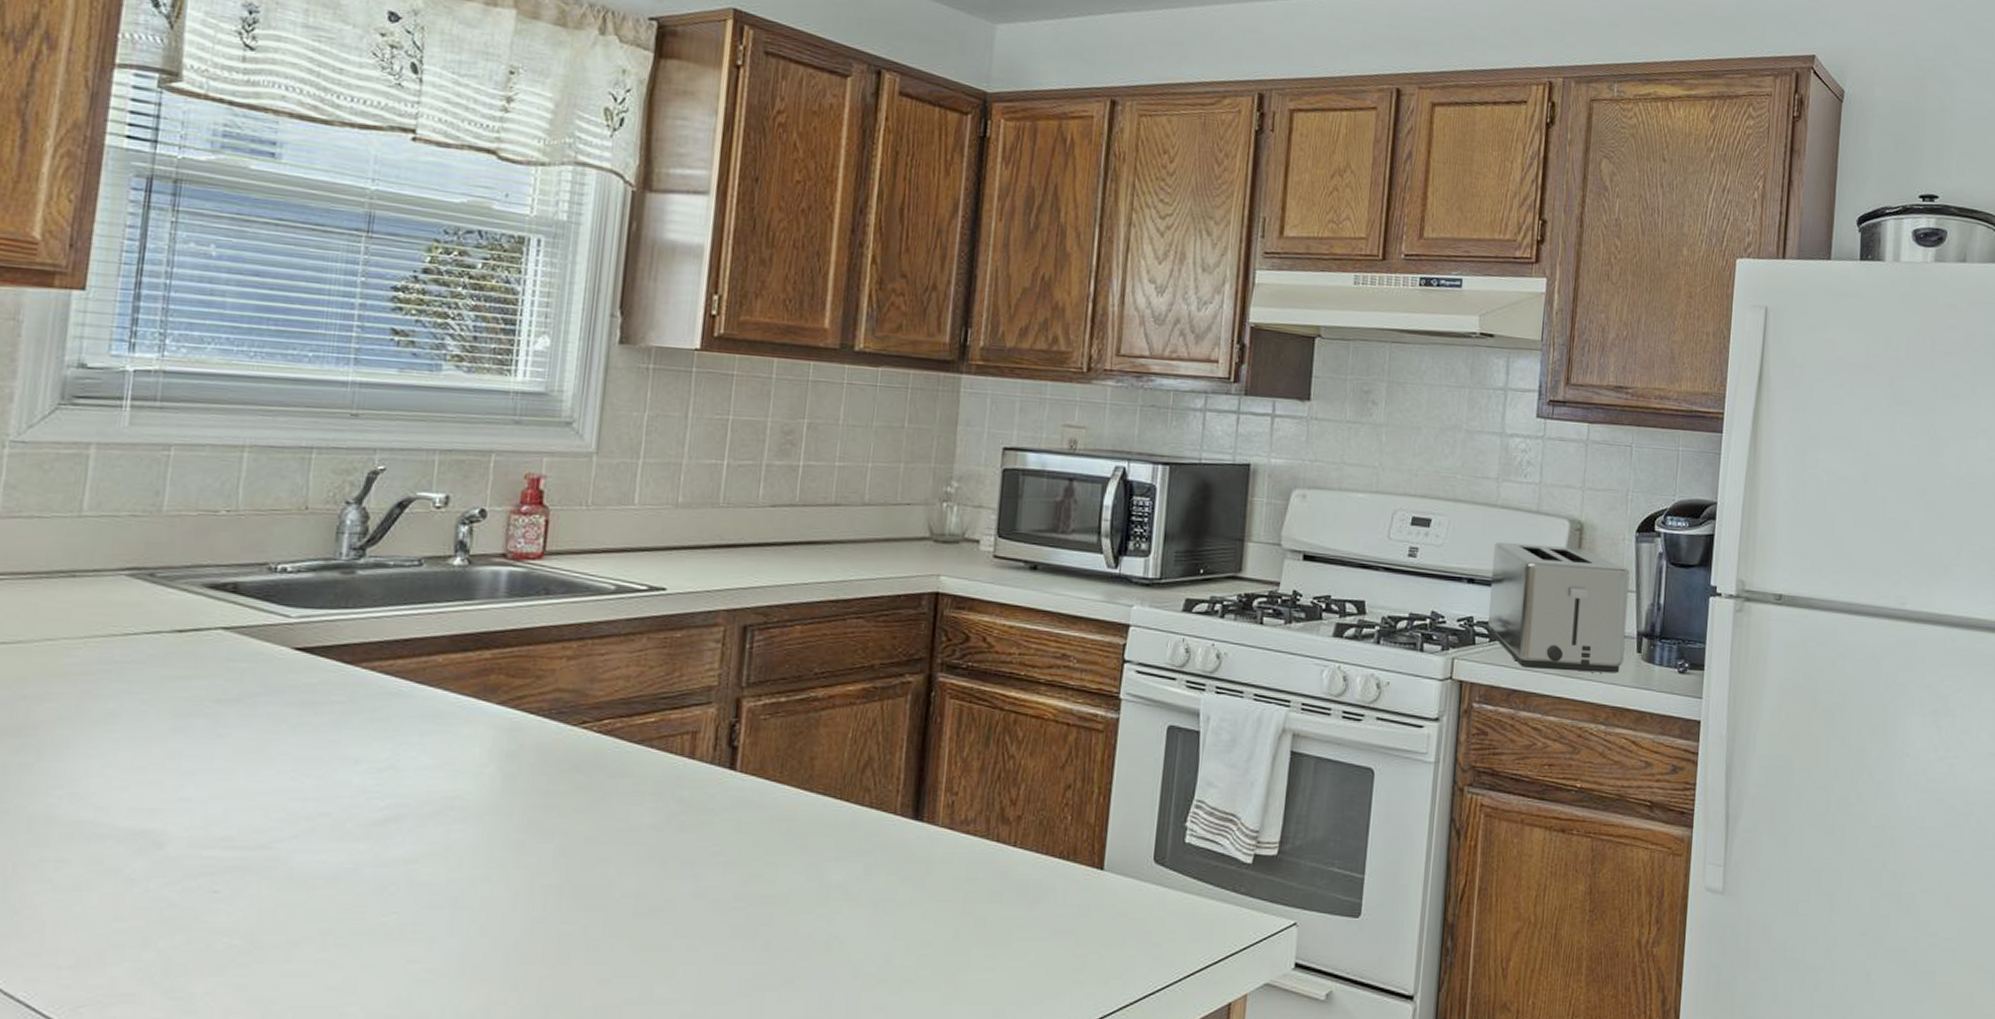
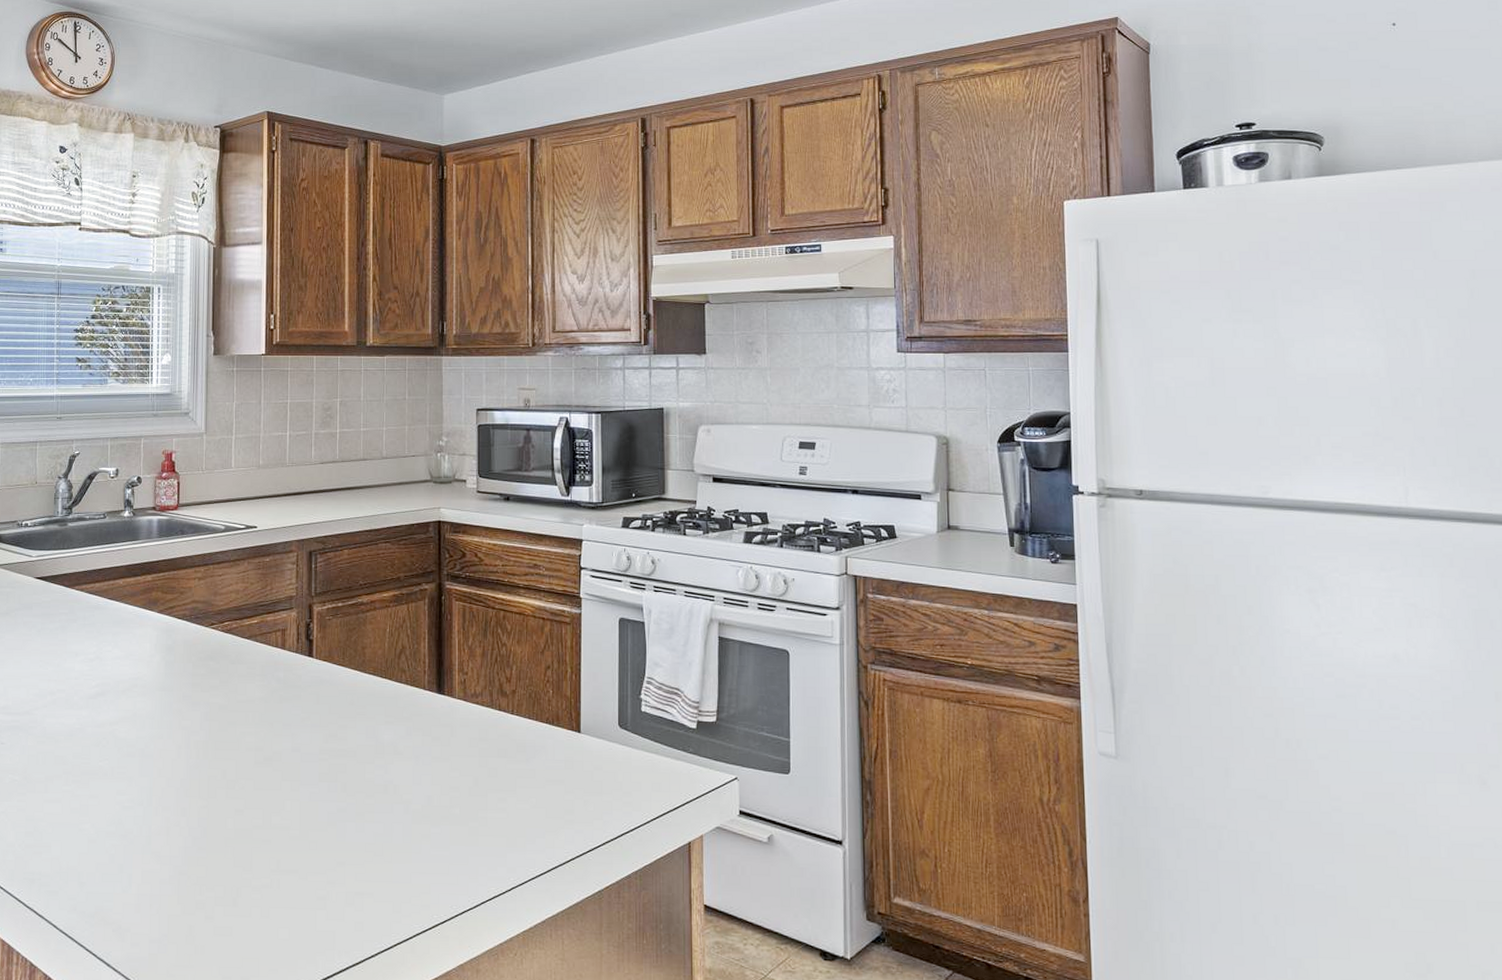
toaster: present [1488,541,1630,674] -> none [872,458,998,565]

